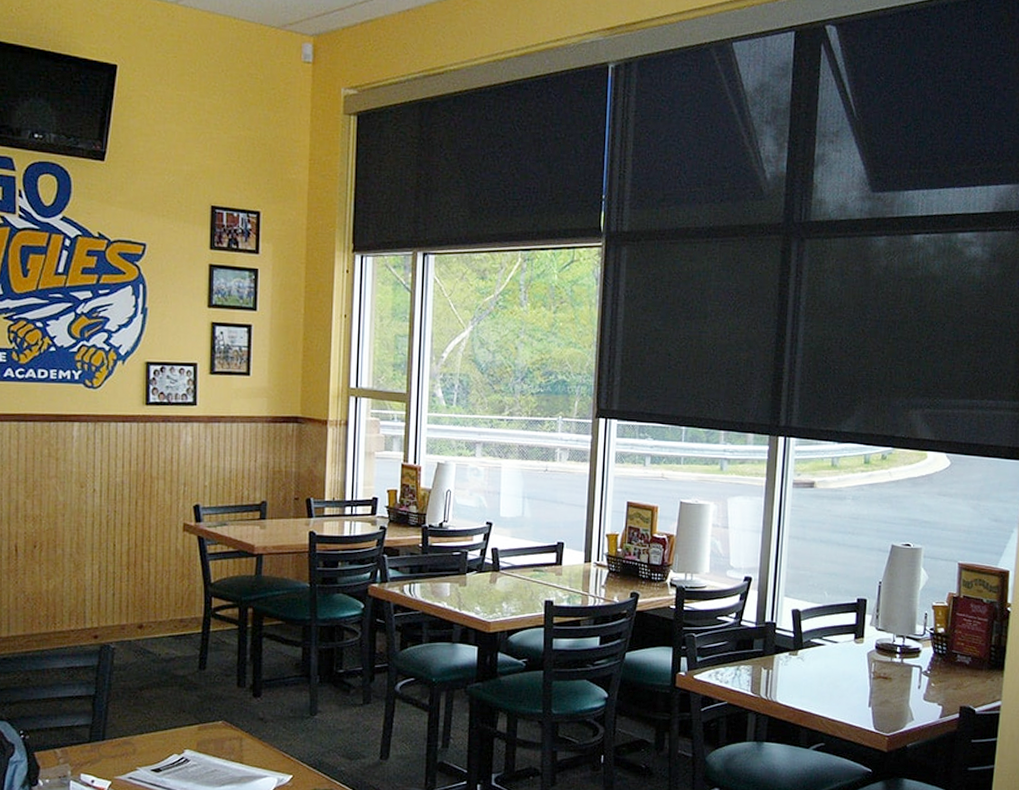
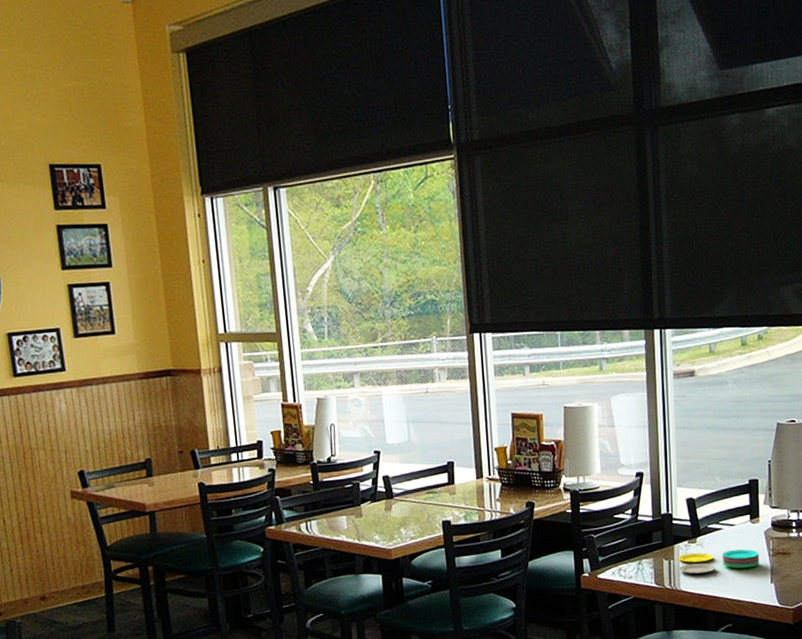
plate: none [776,665,860,688] -> present [678,549,760,574]

